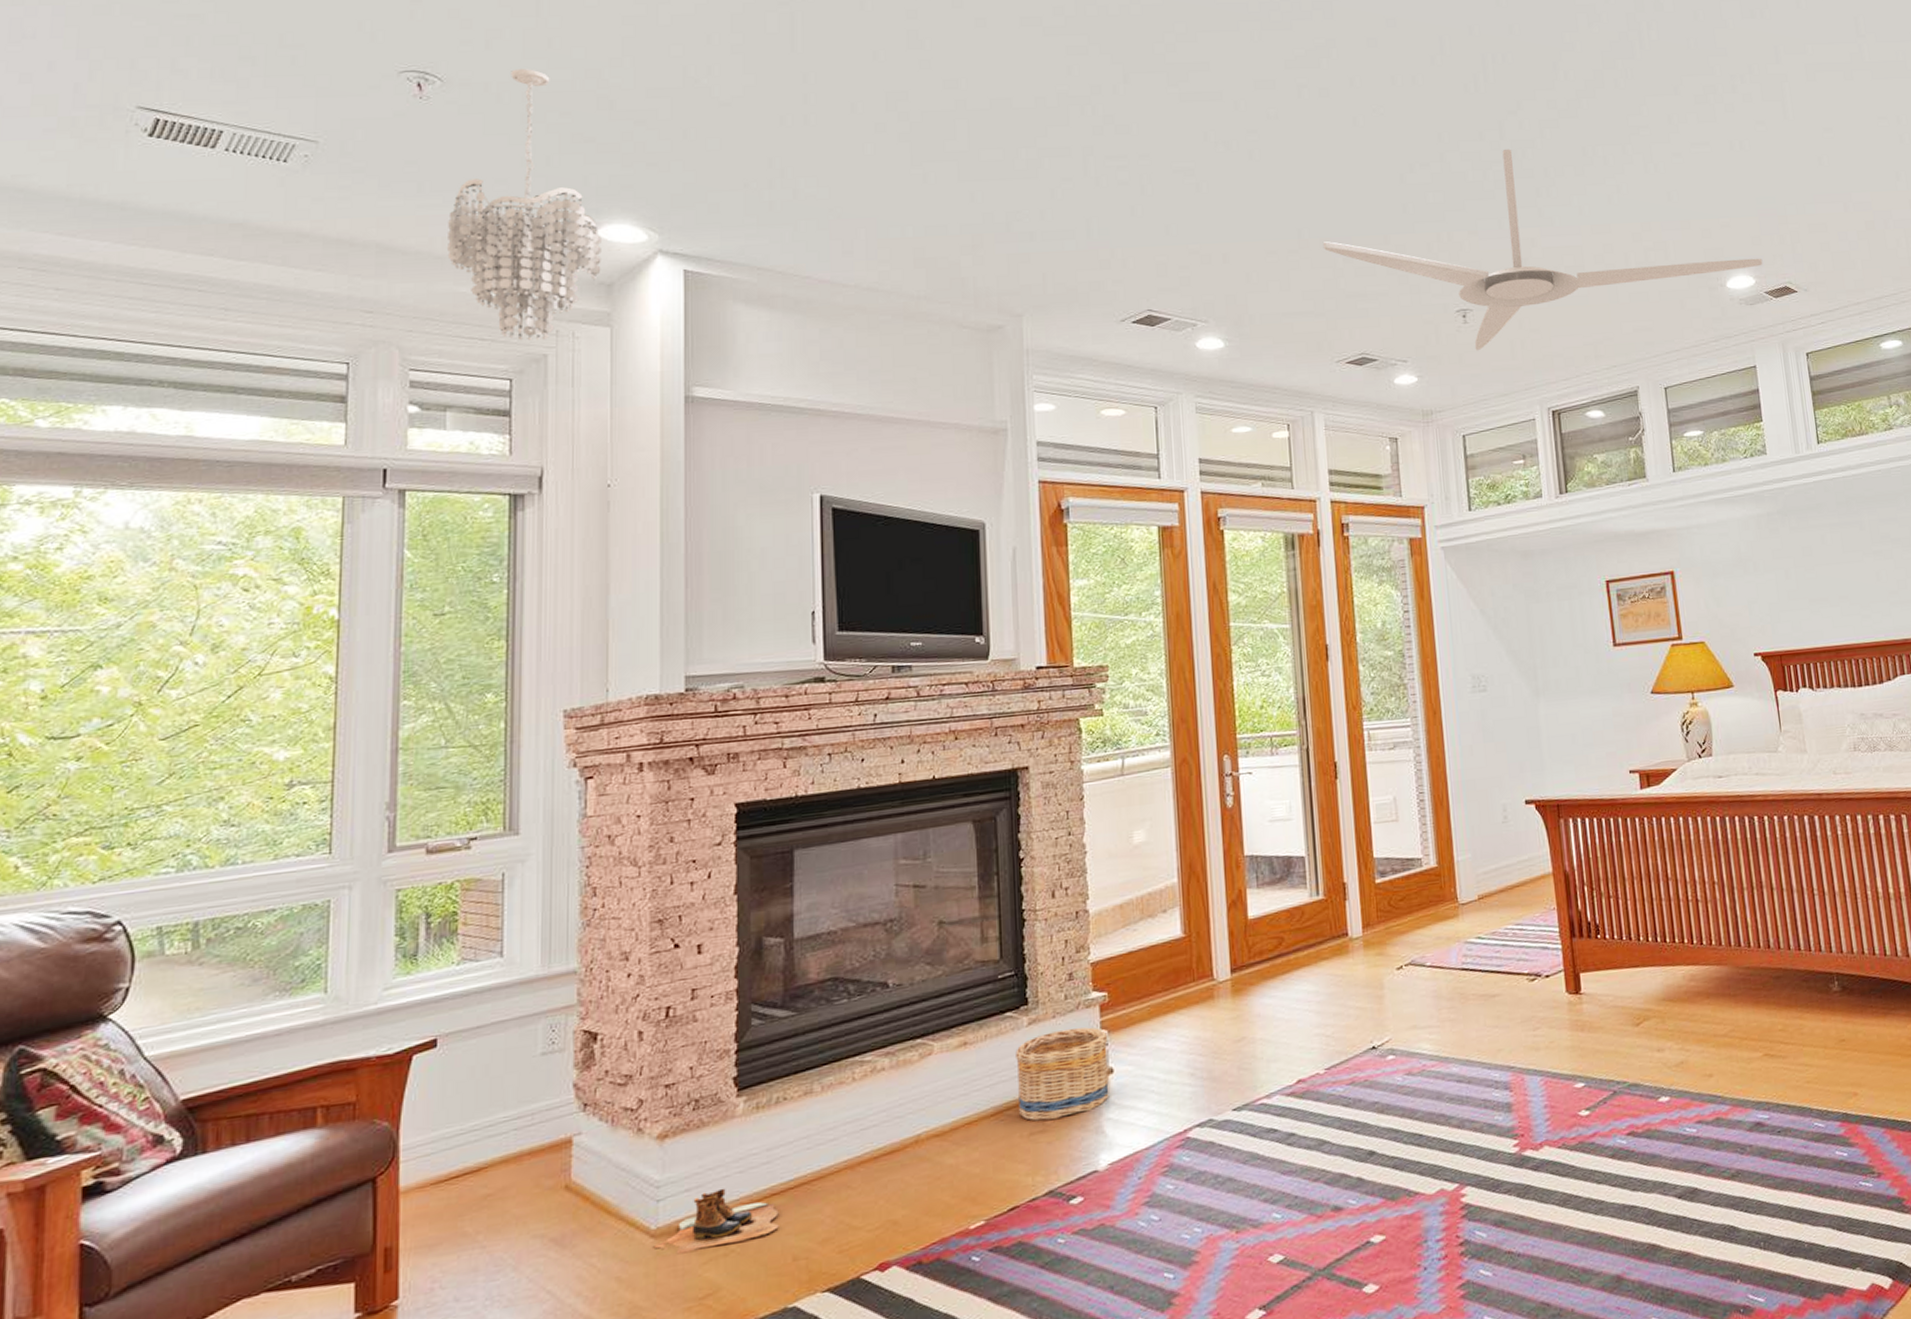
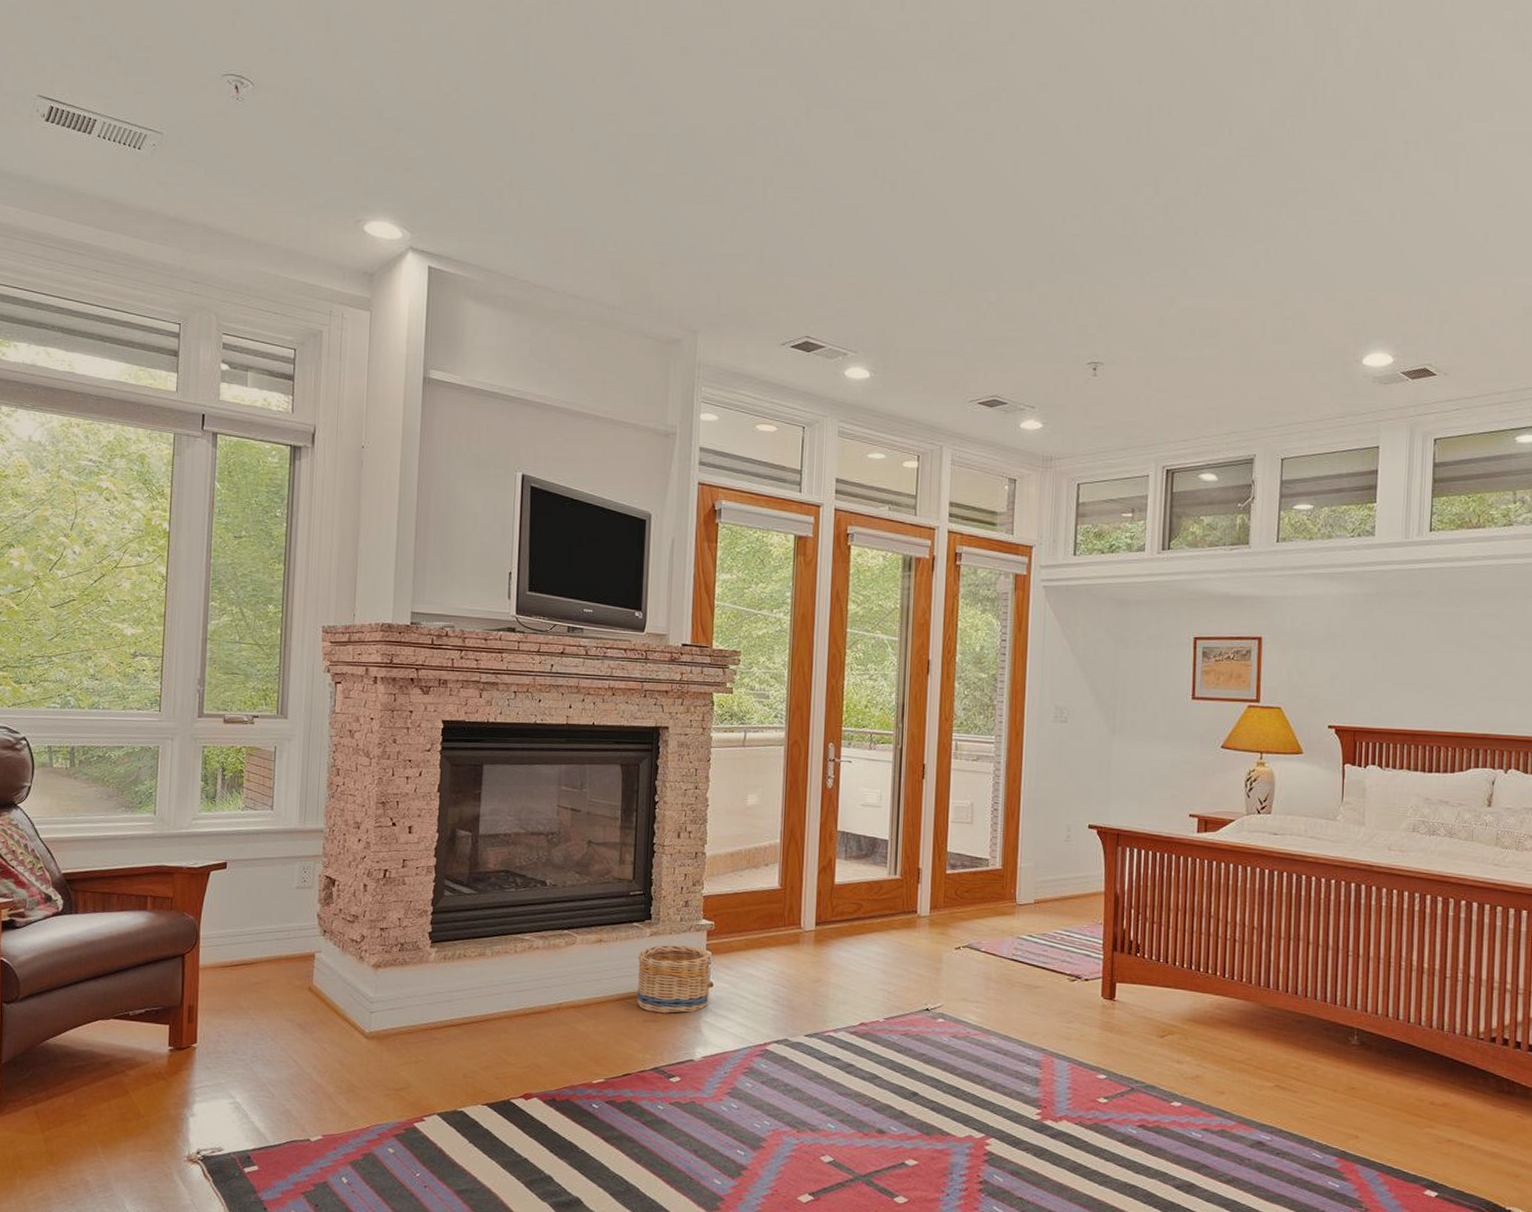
chandelier: present [447,69,602,341] -> none [253,77,367,318]
boots: present [653,1188,779,1255] -> none [366,1013,455,1055]
ceiling fan: present [1322,148,1763,351] -> none [970,204,1405,404]

